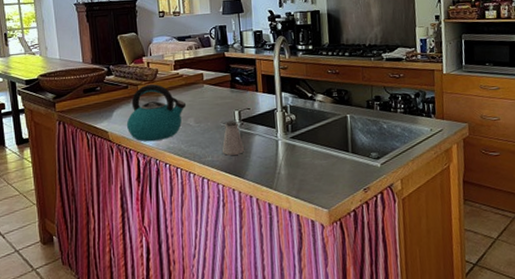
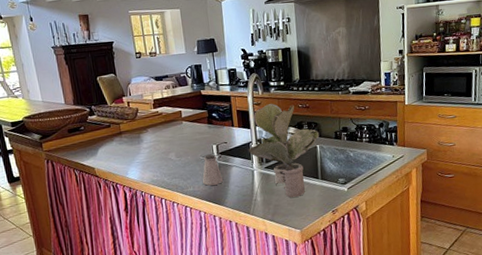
kettle: present [126,83,187,142] -> none [111,122,167,176]
potted plant: none [273,68,350,173] -> present [249,104,320,198]

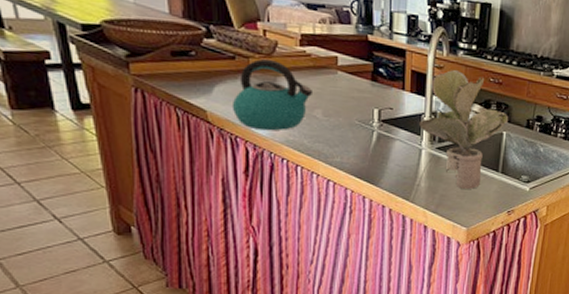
kettle: none [111,122,167,176] -> present [231,58,314,131]
saltshaker: present [202,154,223,186] -> none [353,120,381,159]

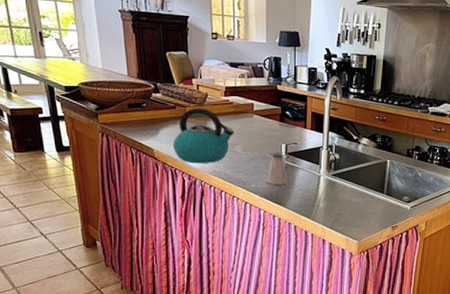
saltshaker: none [353,120,381,159] -> present [266,153,287,185]
potted plant: present [419,70,509,190] -> none [318,111,392,209]

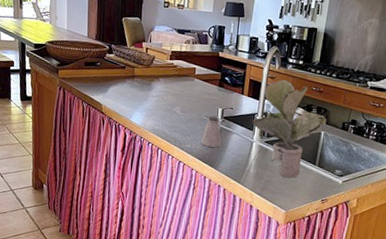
kettle: present [172,107,235,164] -> none [119,68,176,121]
potted plant: none [318,111,392,209] -> present [253,80,327,178]

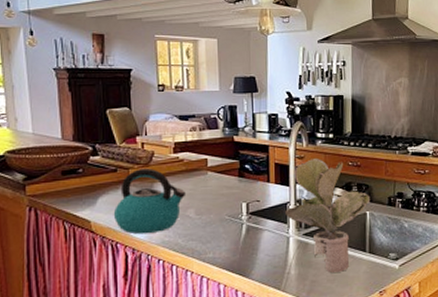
kettle: none [119,68,176,121] -> present [113,167,186,234]
saltshaker: present [200,116,221,148] -> none [225,214,250,252]

